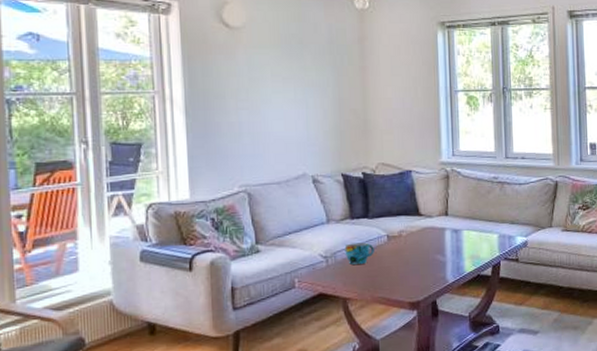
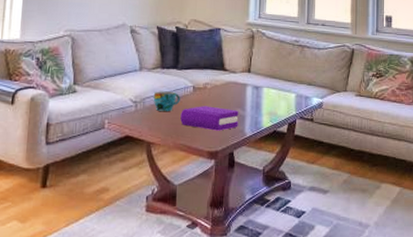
book: none [376,254,439,280] -> present [180,106,239,131]

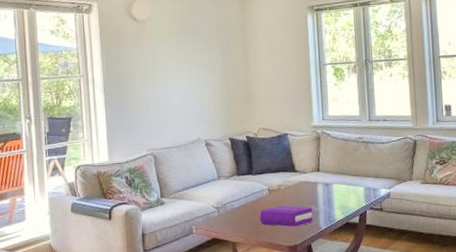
cup: present [153,91,180,111] -> none [233,195,258,214]

